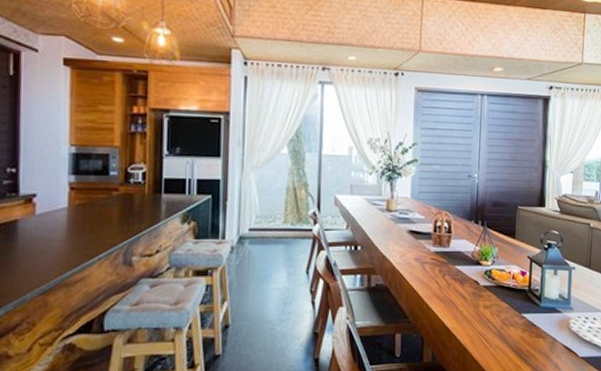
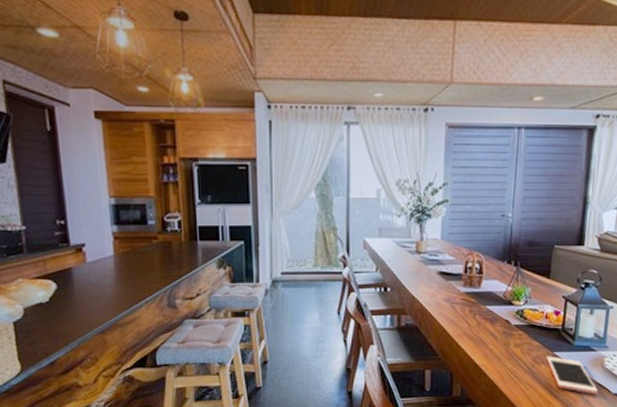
cell phone: none [515,318,566,358] -> present [546,356,599,395]

